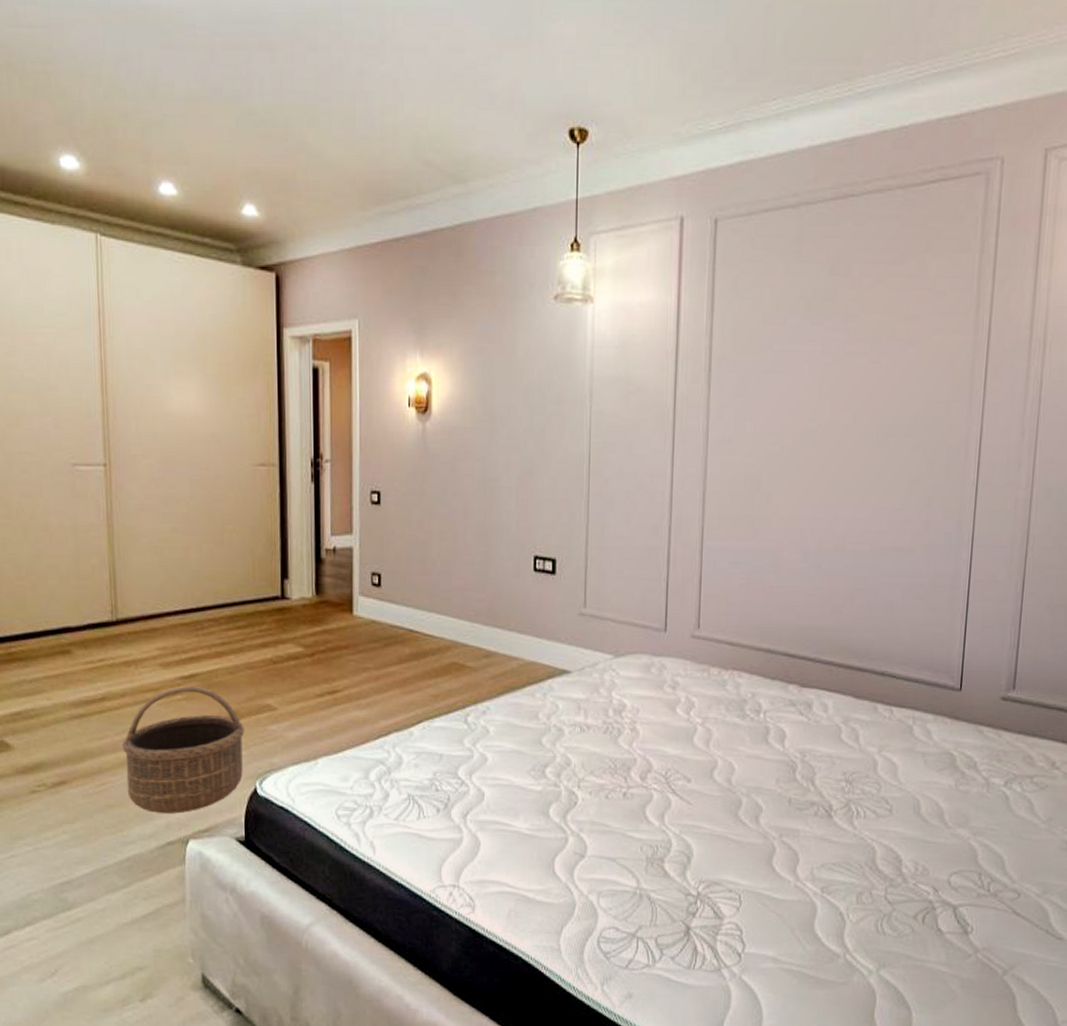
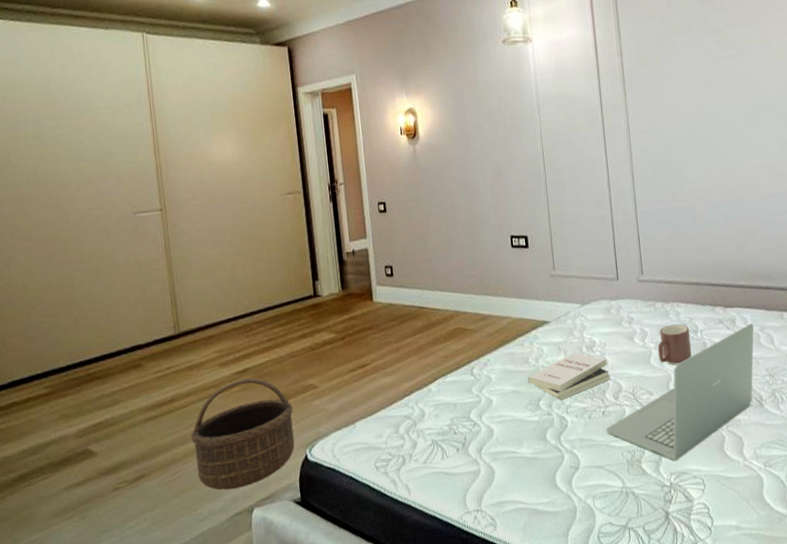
books: none [534,714,640,771] -> present [527,352,611,401]
laptop: none [625,712,836,867] -> present [606,323,754,461]
mug: none [705,699,751,750] -> present [658,324,692,365]

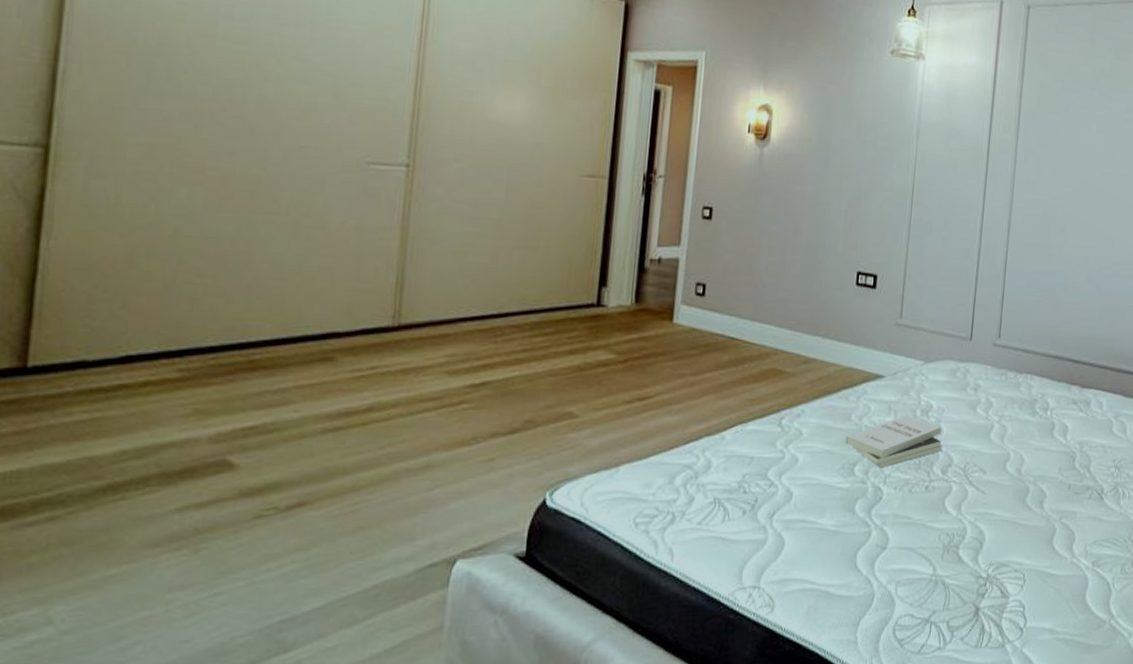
basket: present [191,378,295,490] -> none [385,394,539,532]
laptop: present [606,323,754,461] -> none [926,408,1109,551]
mug: present [658,324,692,365] -> none [1000,399,1040,443]

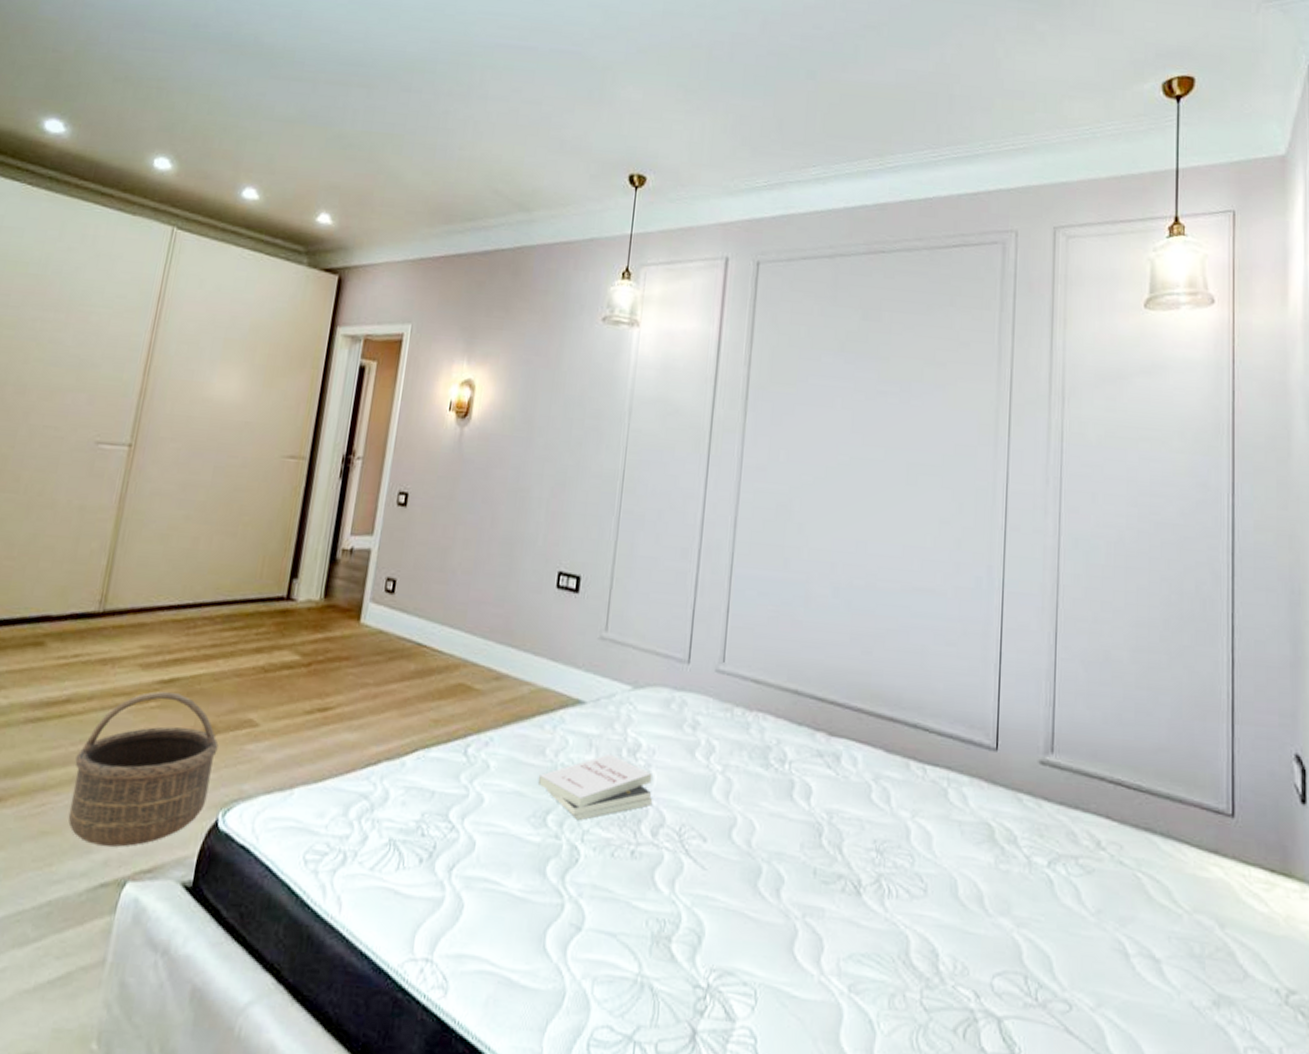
basket: none [385,394,539,532] -> present [68,691,219,847]

